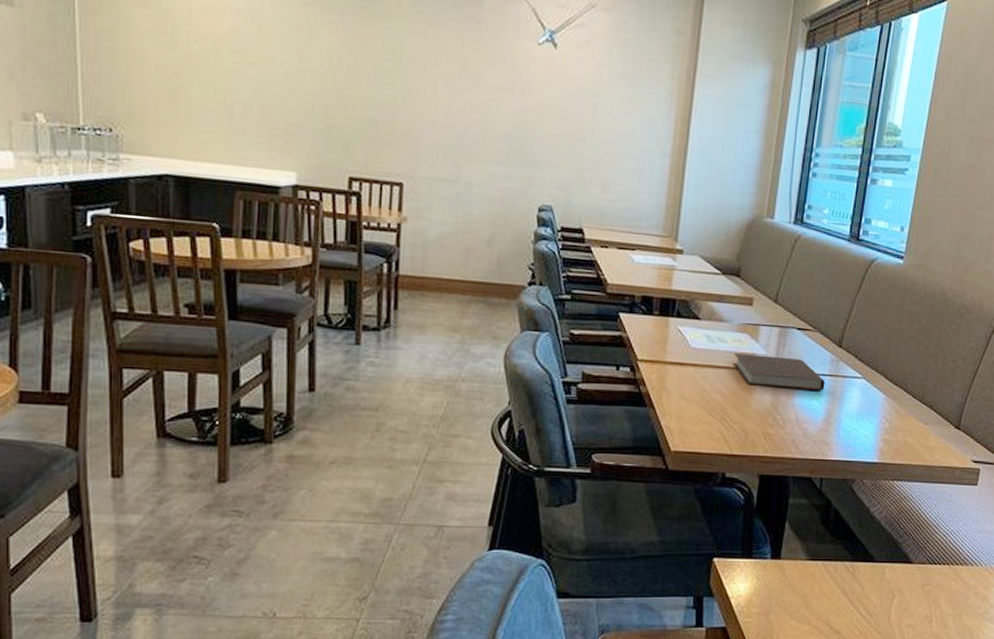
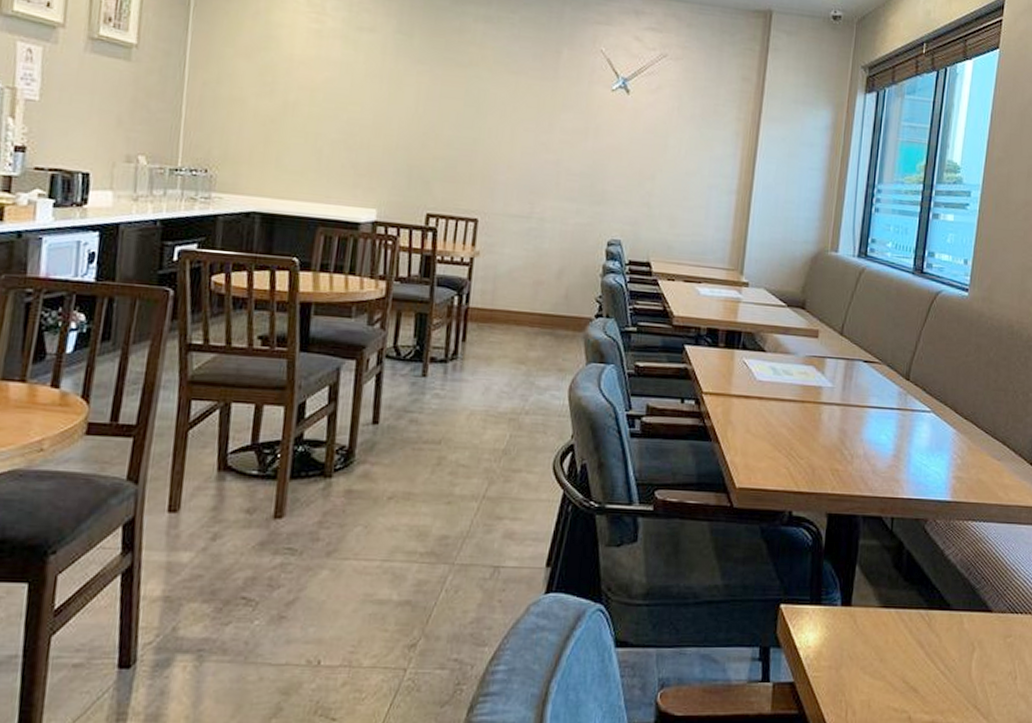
notebook: present [733,353,825,391] -> none [800,386,894,425]

